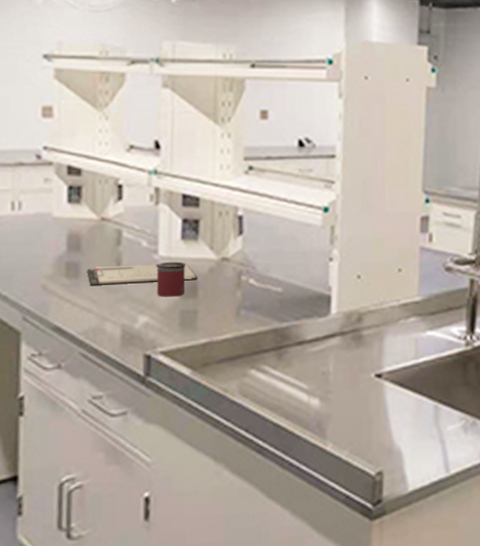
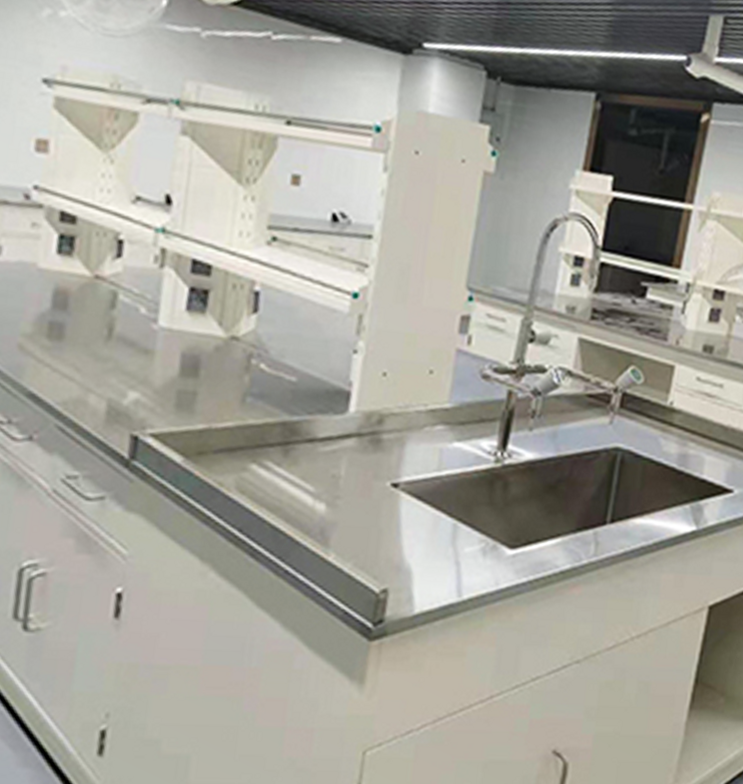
clipboard: present [87,262,198,285] -> none [73,330,201,358]
beverage cup: present [156,261,186,297] -> none [152,333,189,374]

